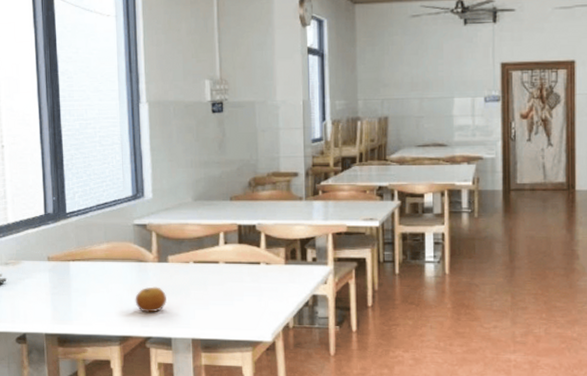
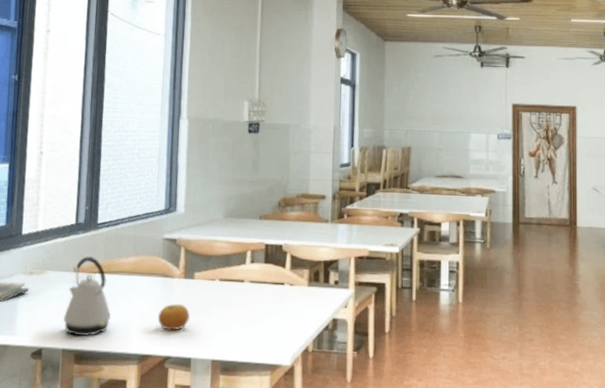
kettle: none [43,244,89,321] -> present [64,255,111,336]

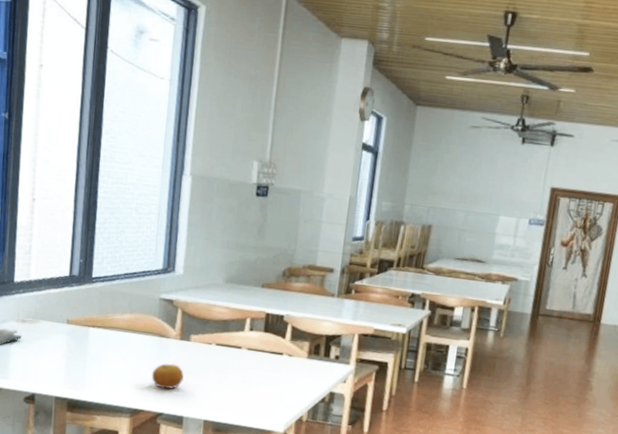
kettle: present [64,255,111,336] -> none [57,309,104,387]

